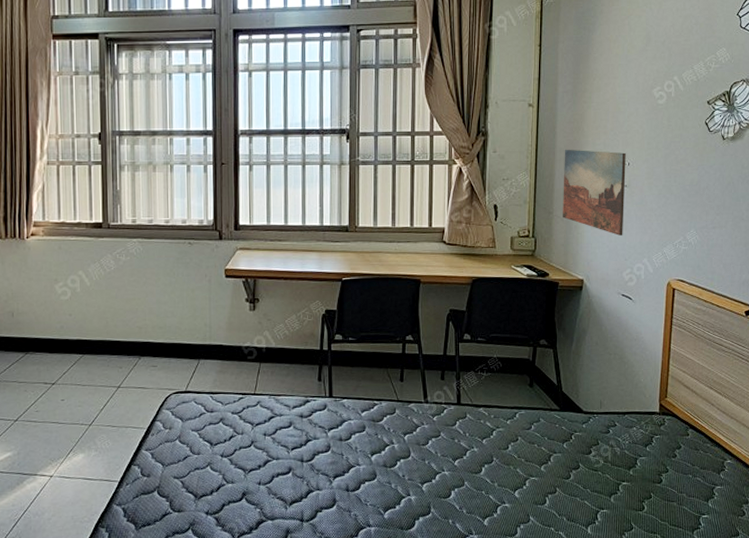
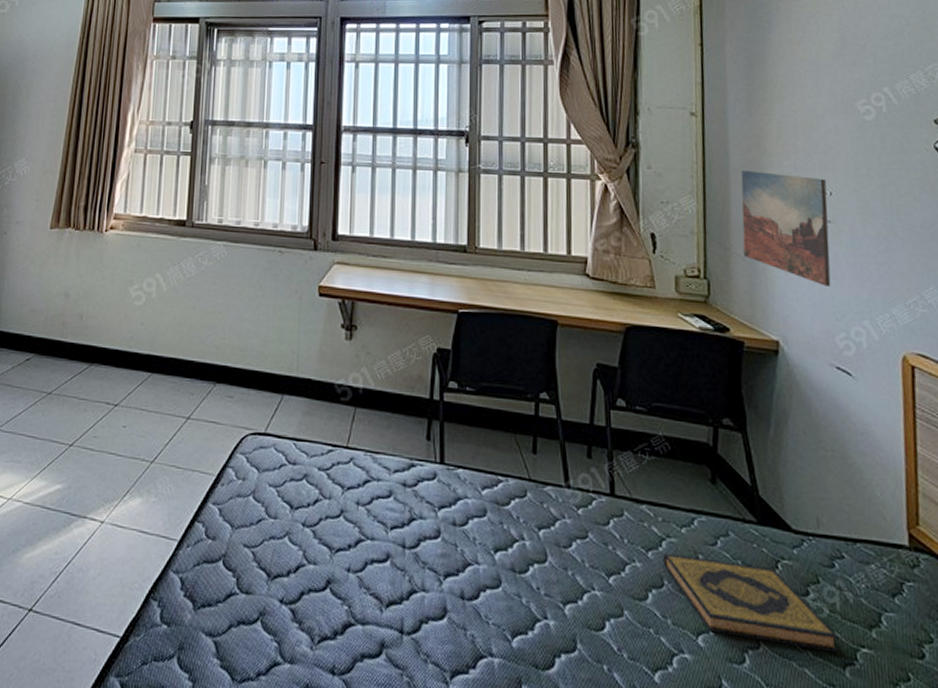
hardback book: none [494,438,609,488] -> present [663,553,839,653]

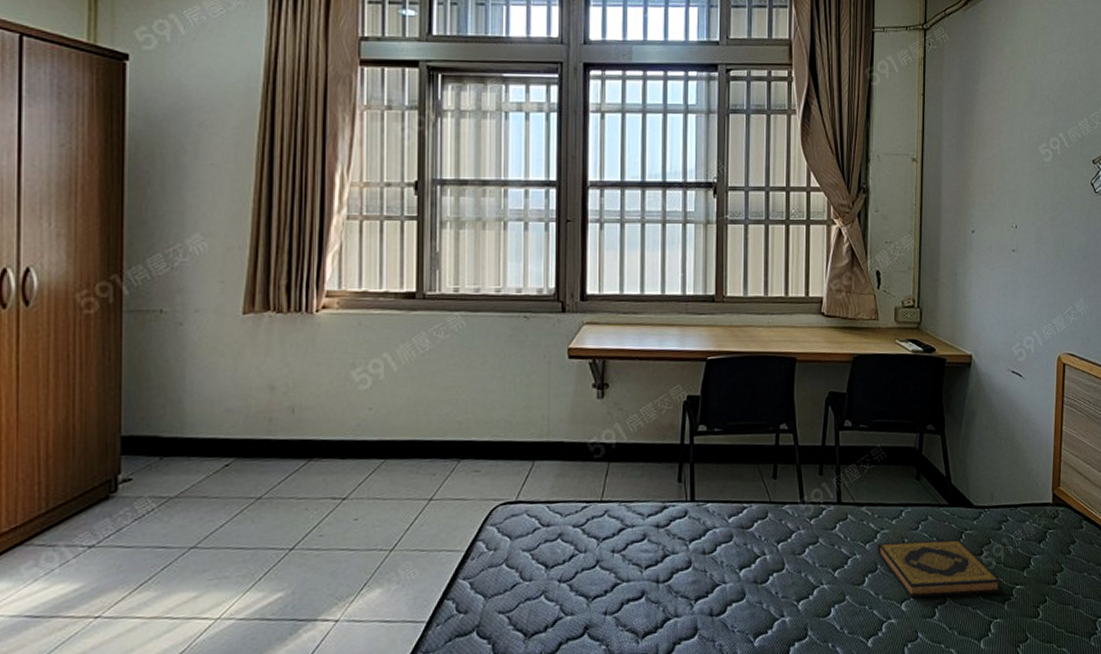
wall art: present [740,169,831,286] -> none [949,209,1013,305]

